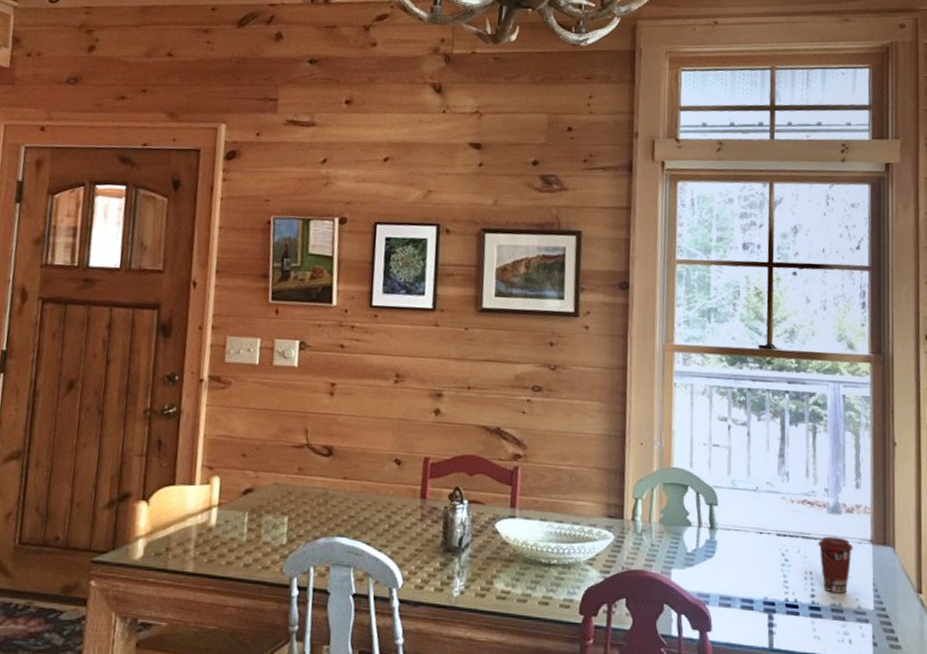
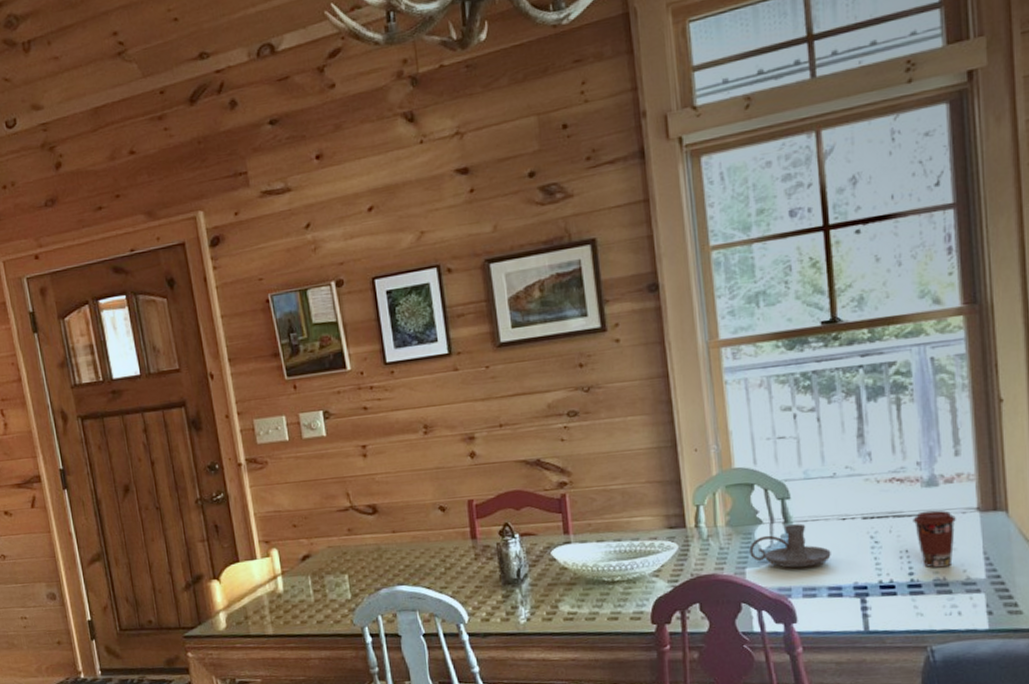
candle holder: none [677,531,747,576] -> present [749,523,831,568]

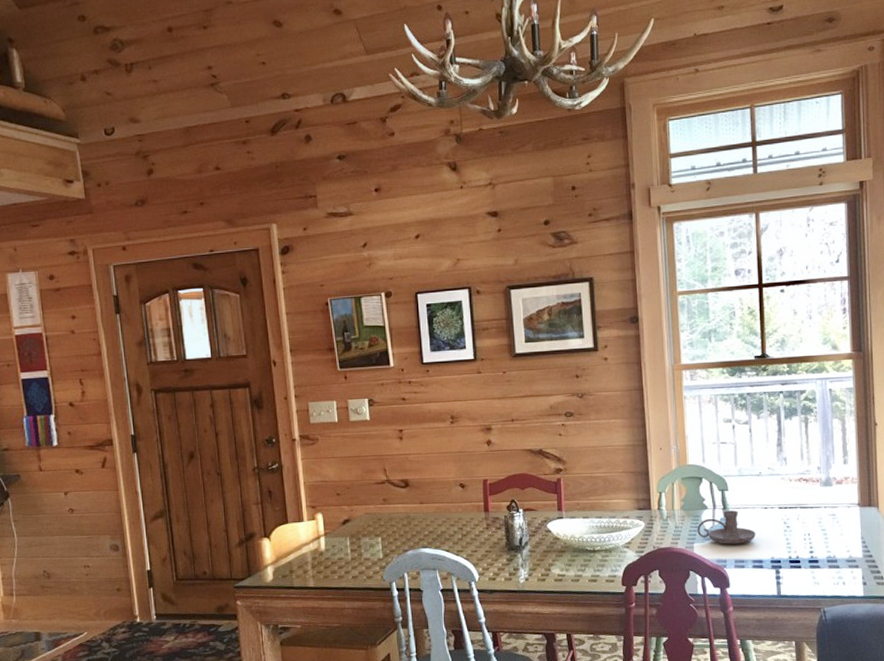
coffee cup: present [913,510,956,568] -> none [814,504,843,548]

